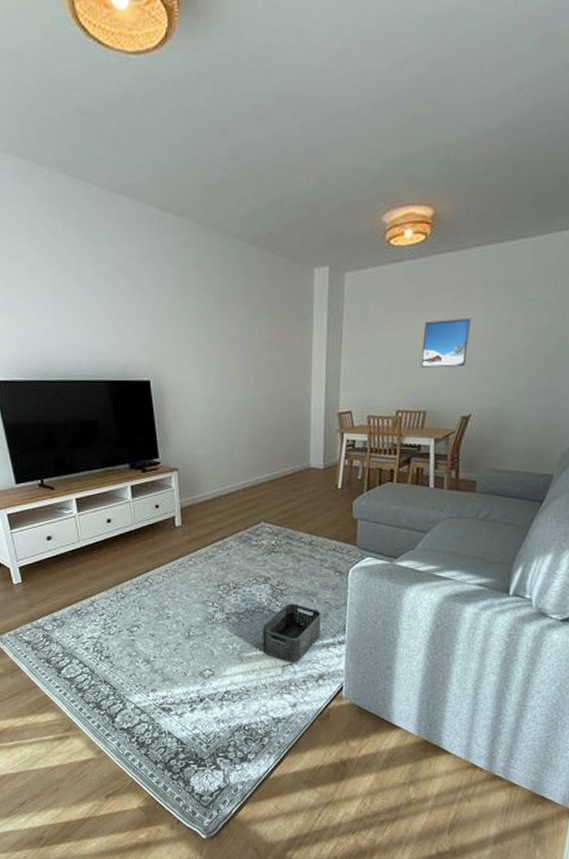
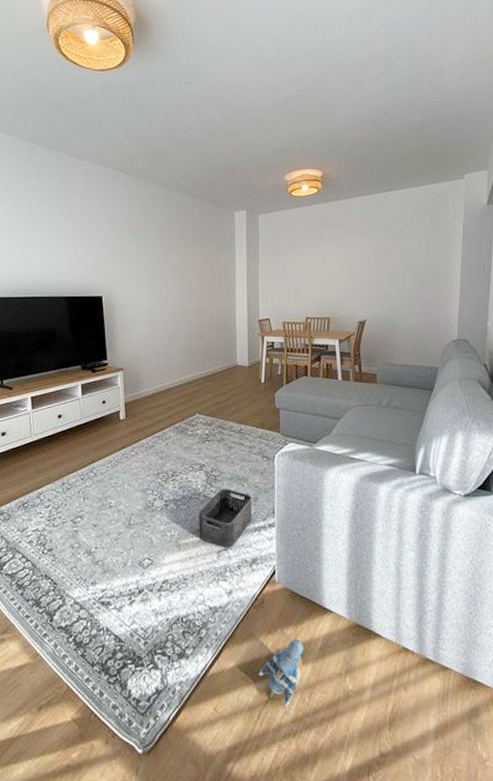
plush toy: none [320,751,368,809] -> present [258,639,303,707]
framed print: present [420,317,471,368] -> none [322,246,358,284]

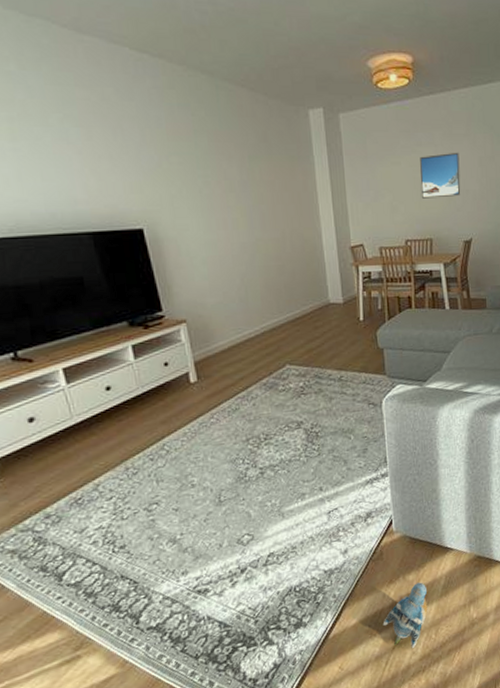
storage bin: present [198,488,252,549] -> none [302,443,362,508]
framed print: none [322,246,358,284] -> present [420,152,461,199]

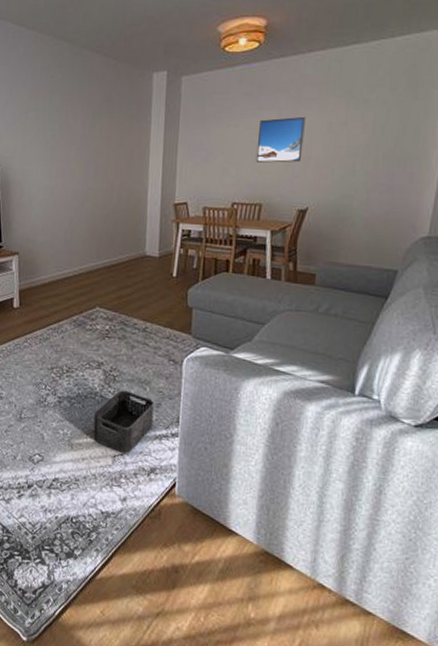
storage bin: none [302,443,362,508] -> present [93,390,154,454]
plush toy: present [382,582,428,649] -> none [150,556,202,623]

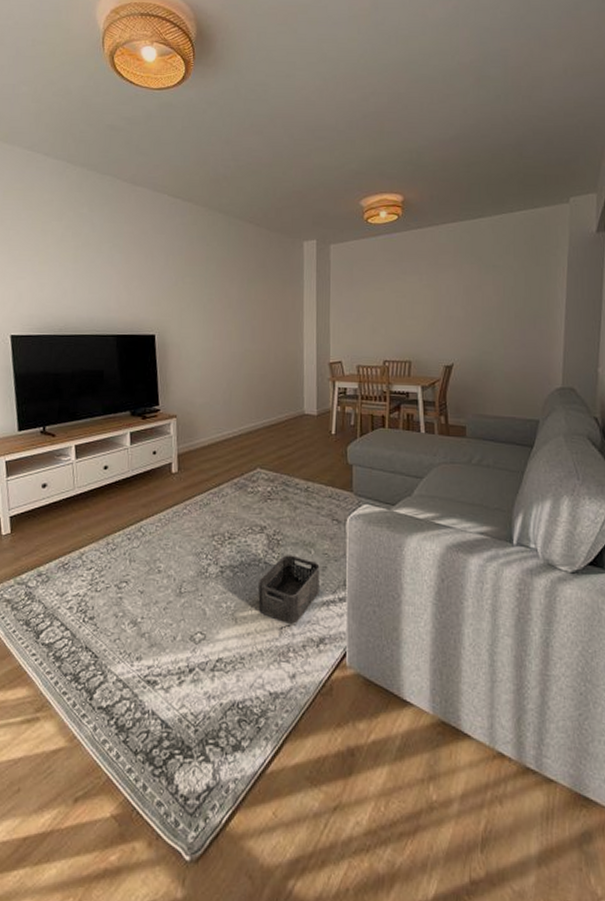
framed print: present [255,116,306,163] -> none [402,280,444,323]

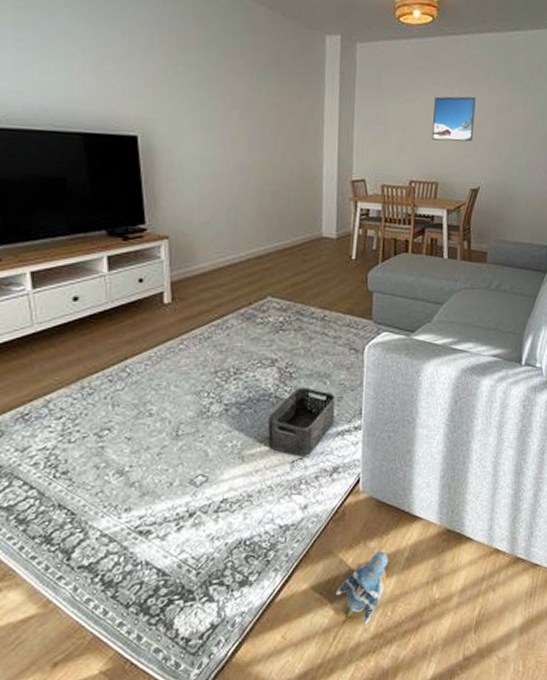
plush toy: none [325,735,378,816] -> present [335,551,388,625]
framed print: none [402,280,444,323] -> present [431,96,476,142]

